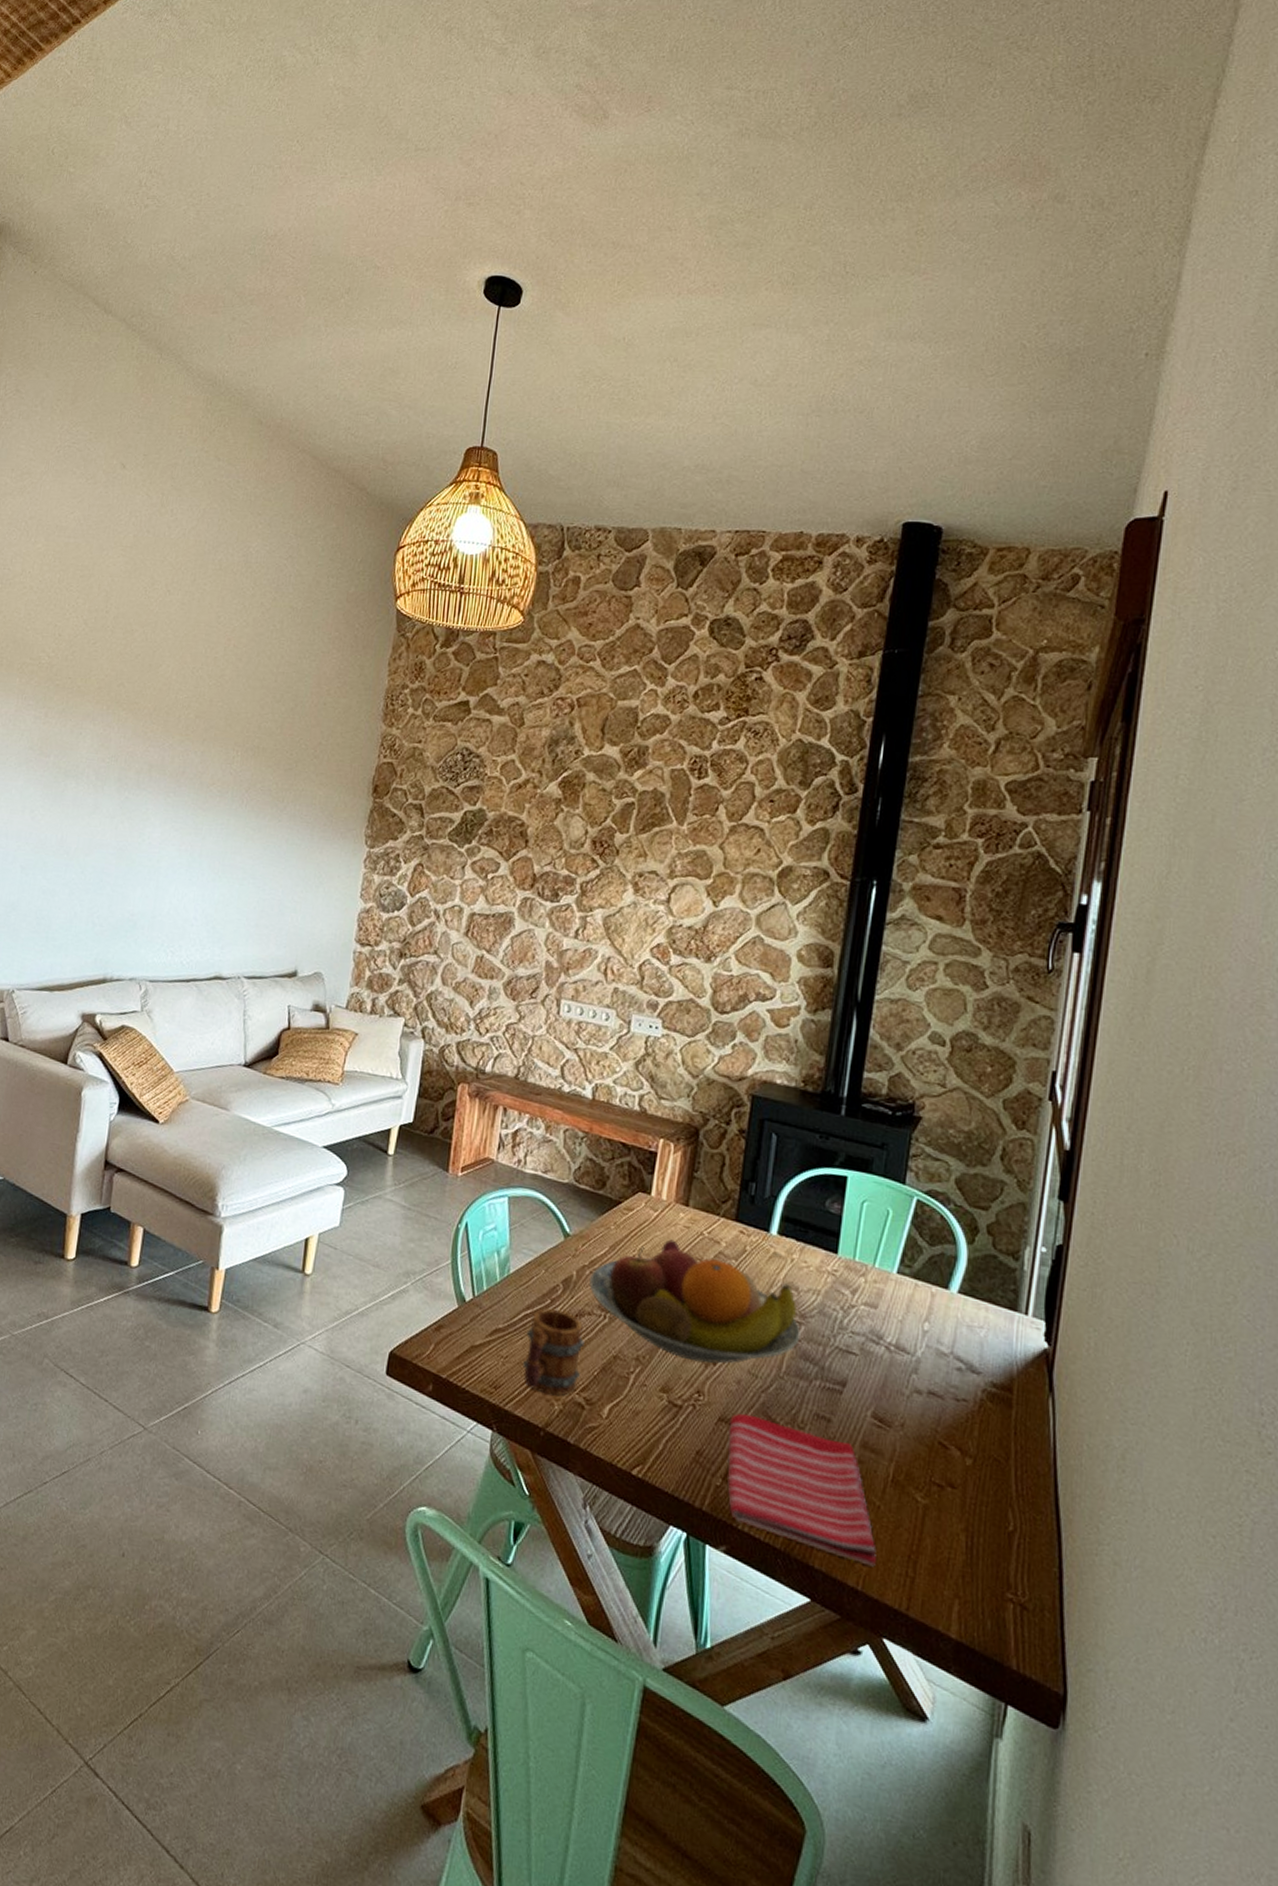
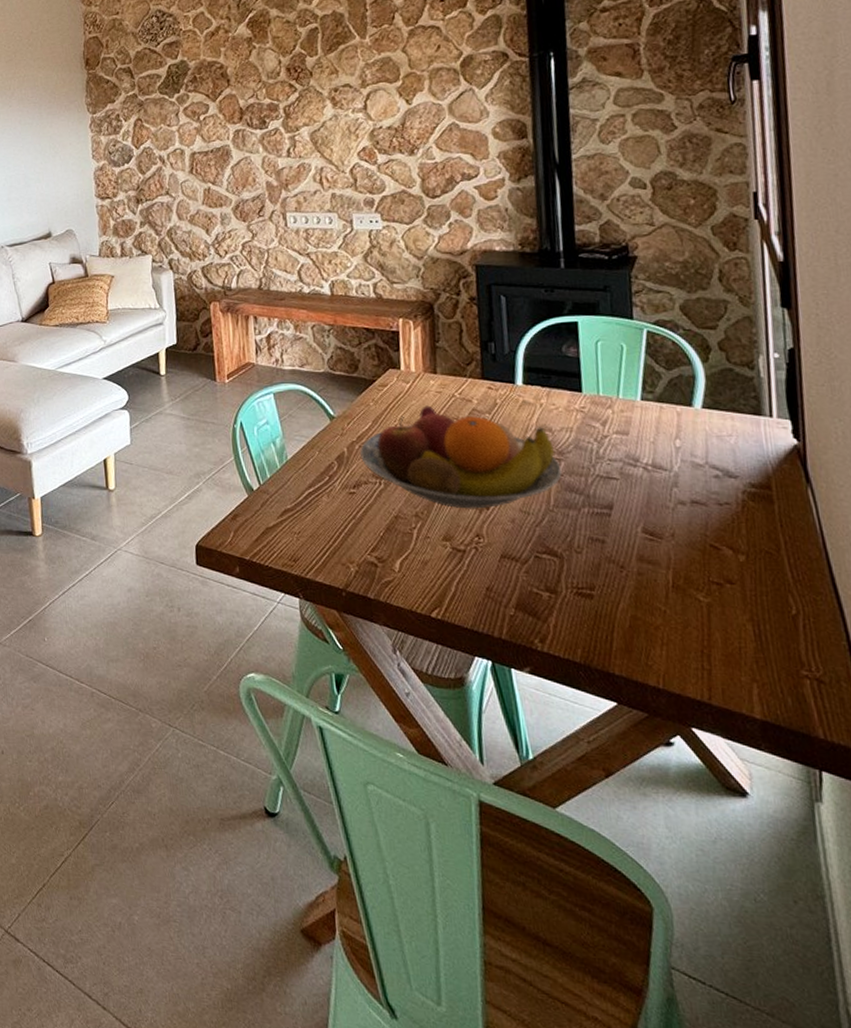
mug: present [523,1308,584,1396] -> none [313,485,368,559]
dish towel: present [727,1413,876,1567] -> none [511,548,672,666]

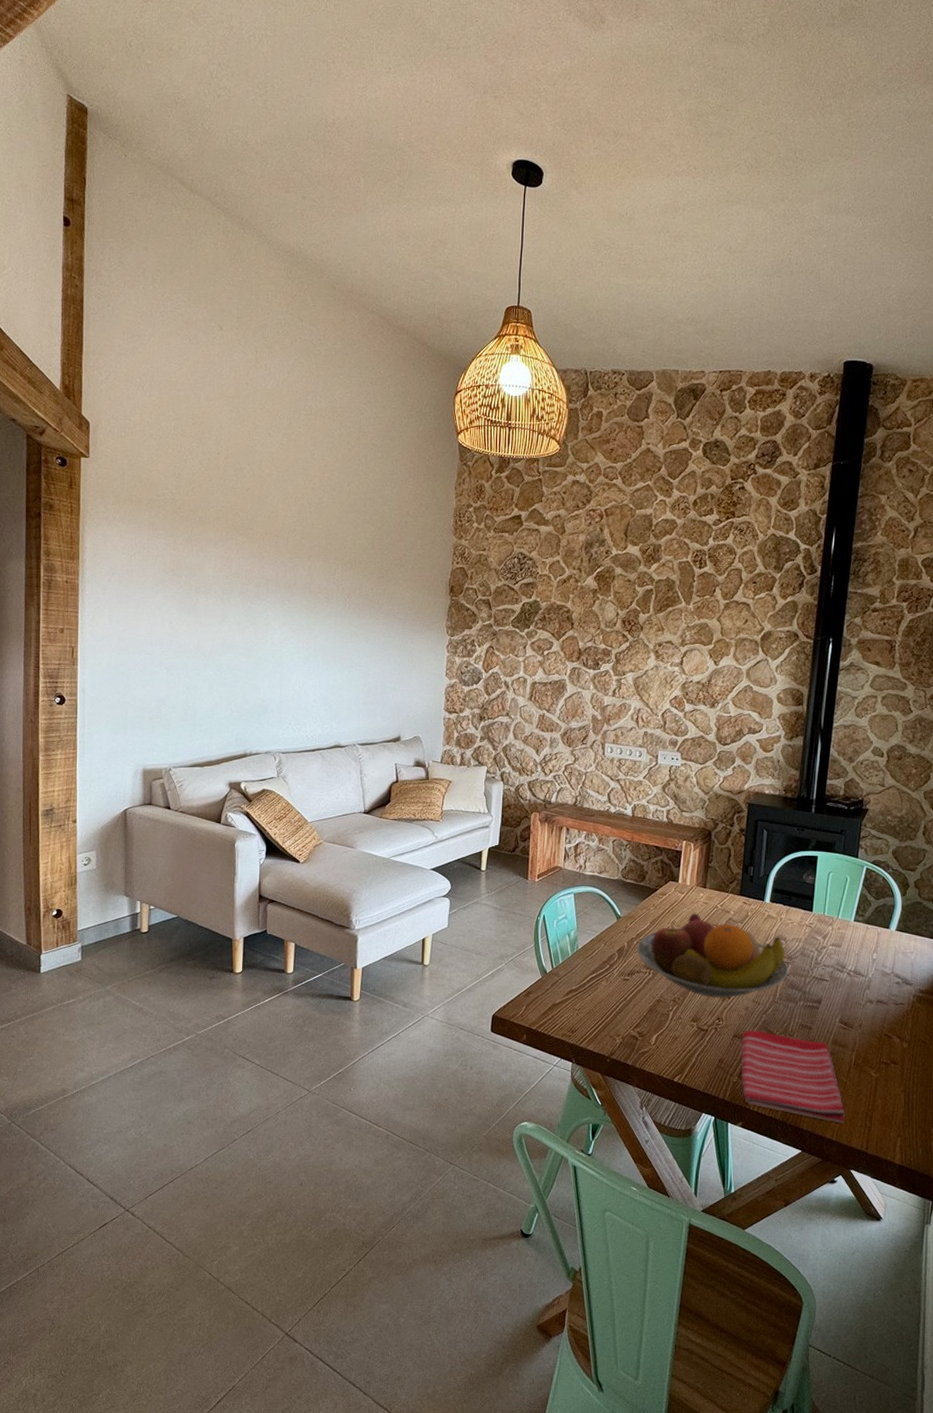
dish towel: none [511,548,672,666] -> present [740,1030,845,1124]

